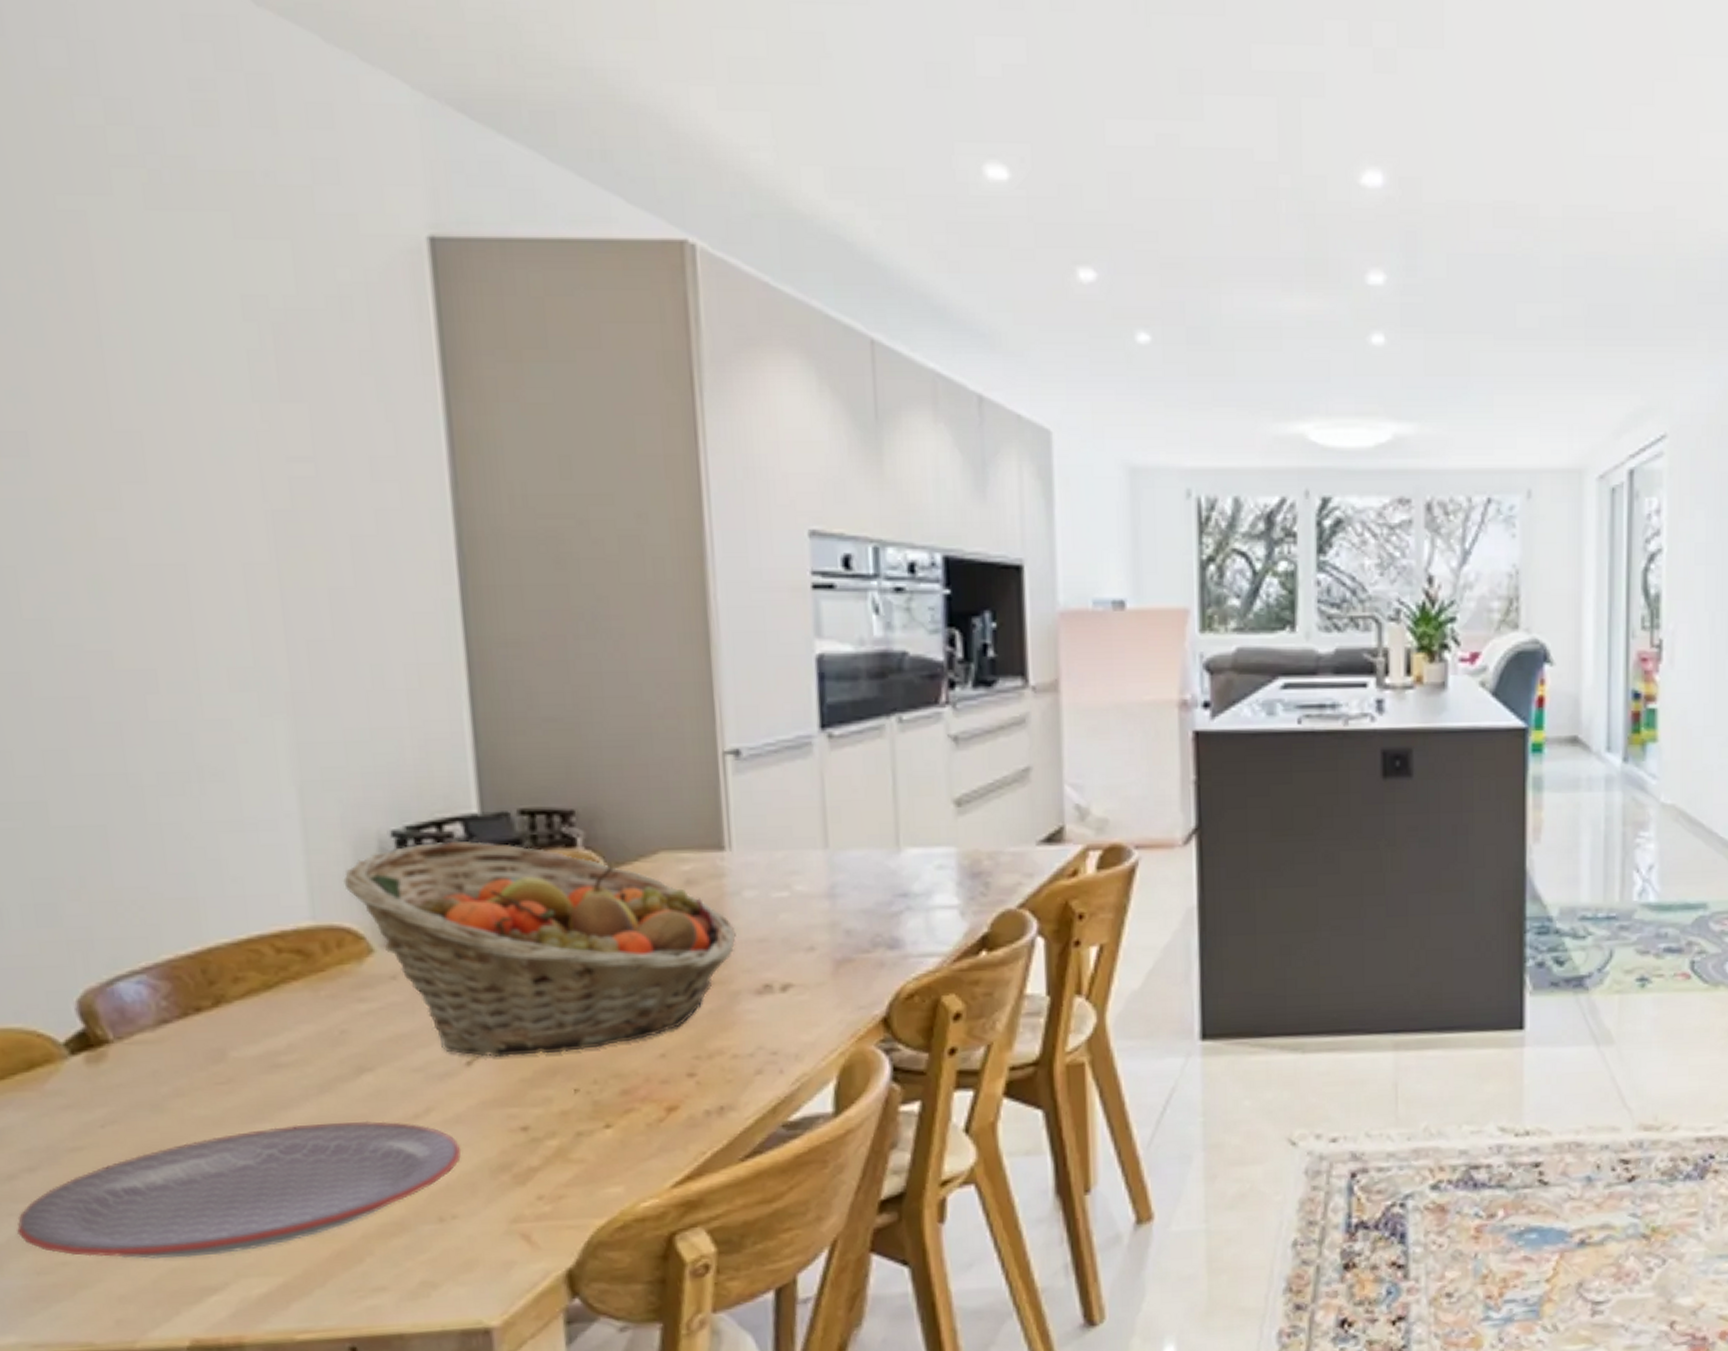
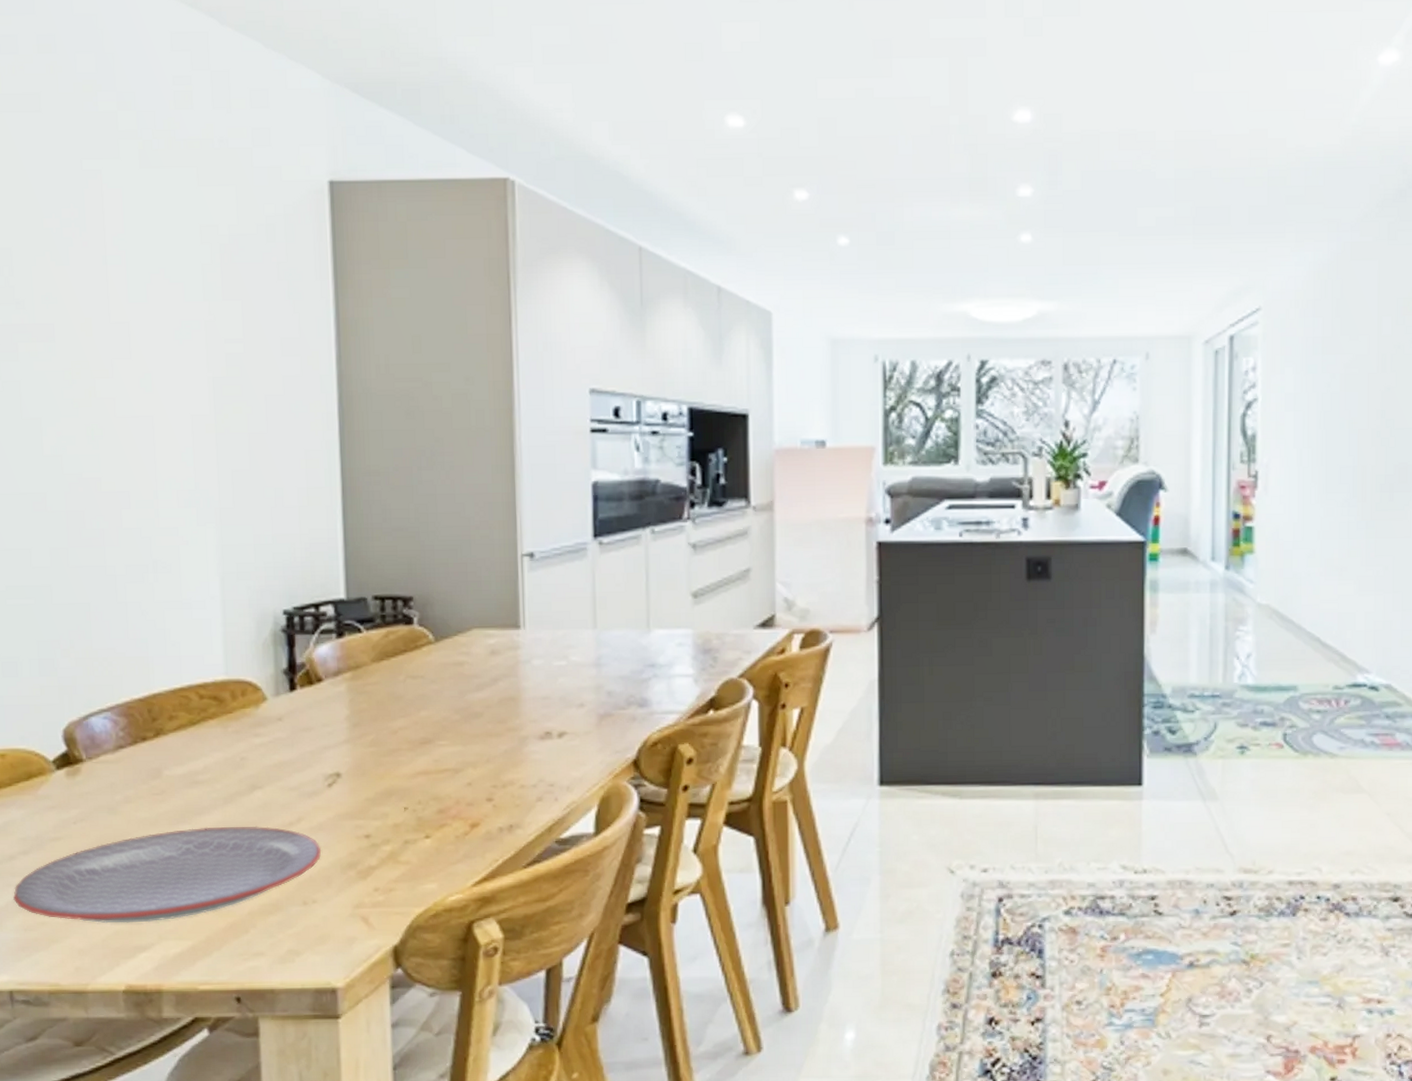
fruit basket: present [343,840,736,1058] -> none [248,618,526,782]

